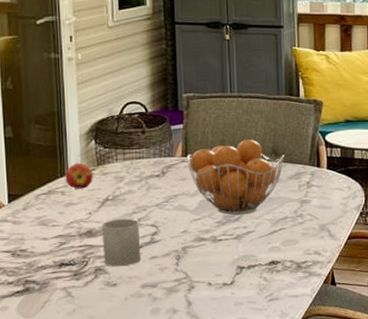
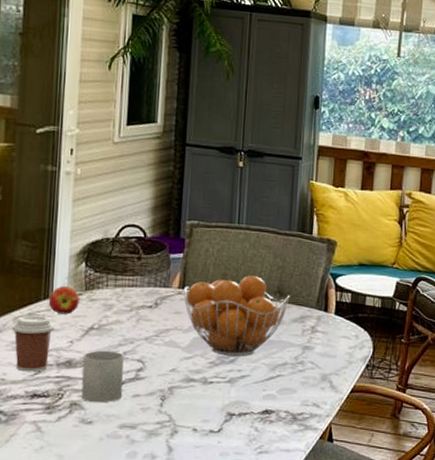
coffee cup: none [35,192,74,244] -> present [12,315,55,372]

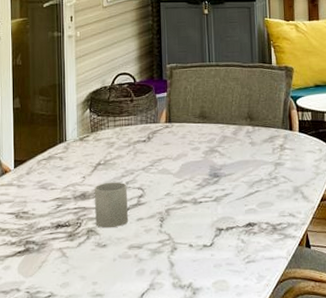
coffee cup: present [12,315,55,372] -> none [37,157,70,206]
apple: present [48,285,80,315] -> none [63,130,87,154]
fruit basket: present [184,276,290,357] -> none [170,105,259,178]

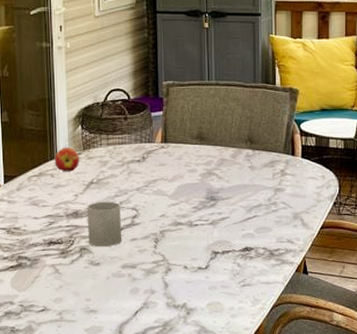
apple: none [63,130,87,154] -> present [54,147,79,172]

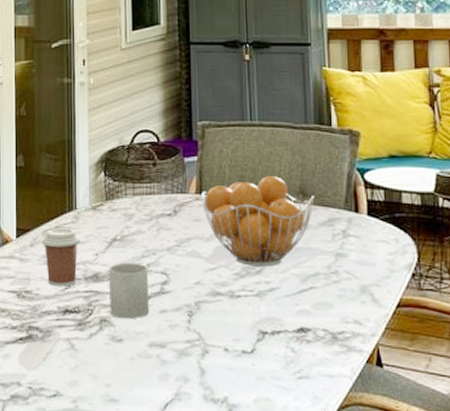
coffee cup: none [27,174,62,223] -> present [42,228,81,287]
apple: present [54,147,79,172] -> none [73,196,101,226]
fruit basket: none [166,127,260,201] -> present [202,176,315,267]

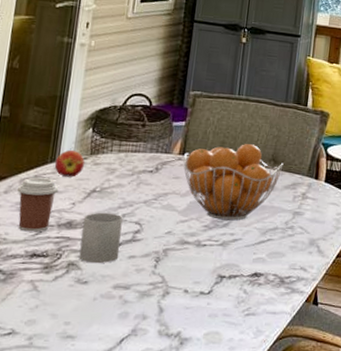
apple: none [73,196,101,226] -> present [54,149,85,177]

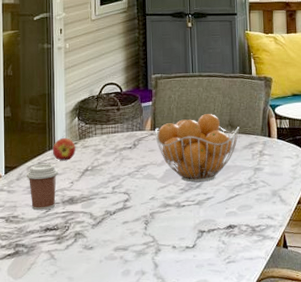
mug: present [79,212,123,264] -> none [81,187,115,231]

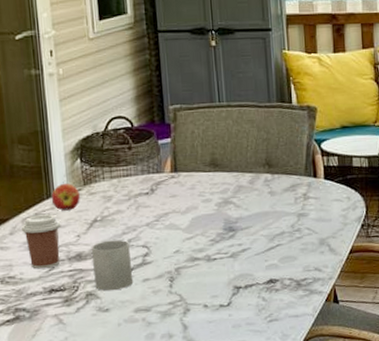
mug: none [81,187,115,231] -> present [91,240,134,291]
fruit basket: present [155,114,240,182] -> none [176,151,279,232]

